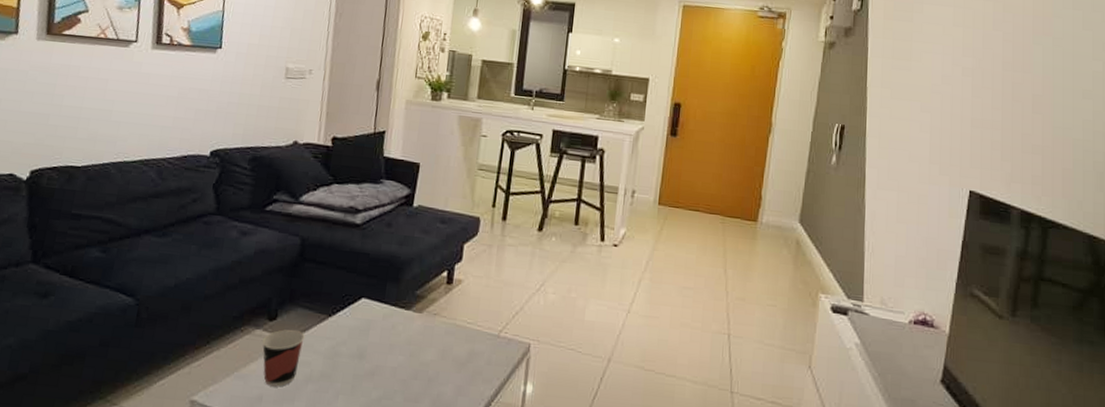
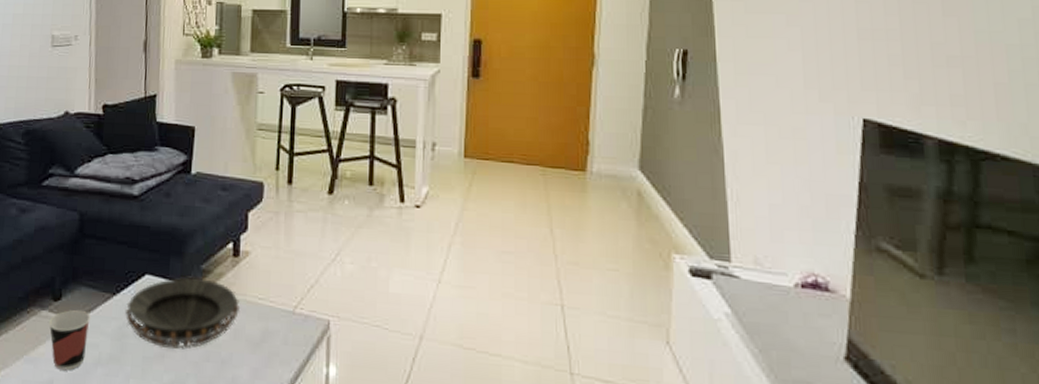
decorative bowl: none [339,302,450,369] -> present [125,277,241,350]

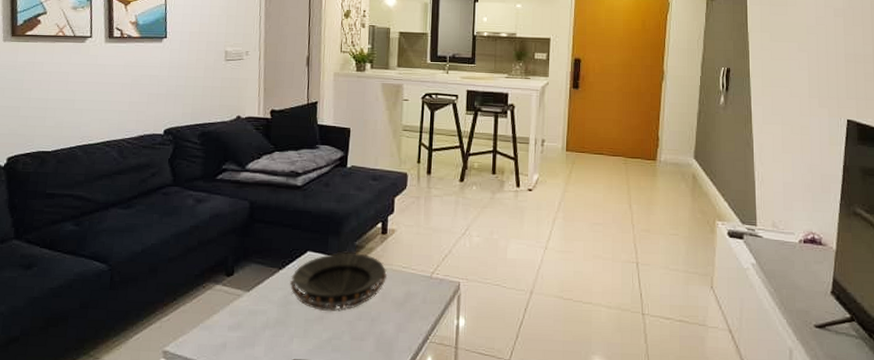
cup: present [49,310,91,371] -> none [222,283,259,334]

